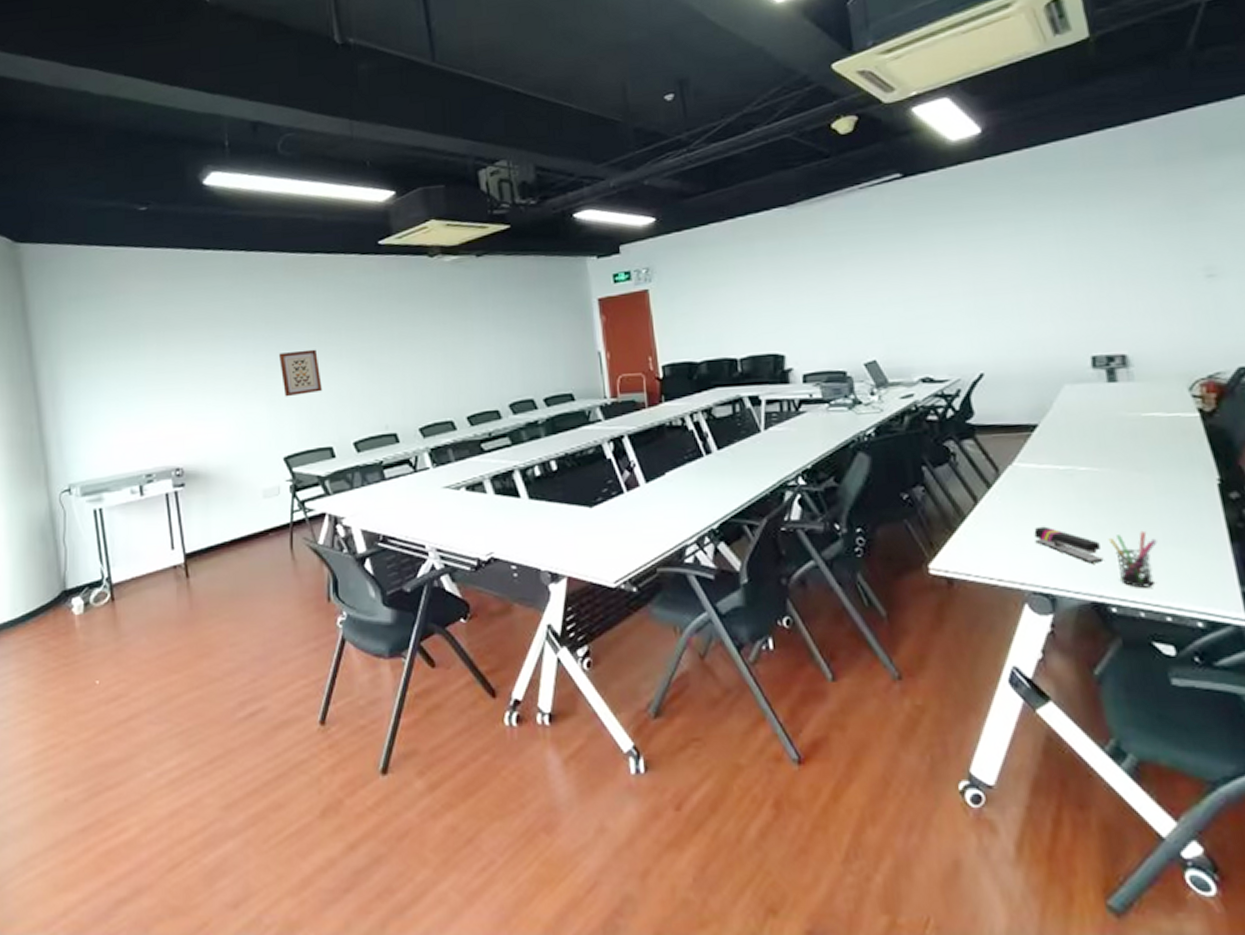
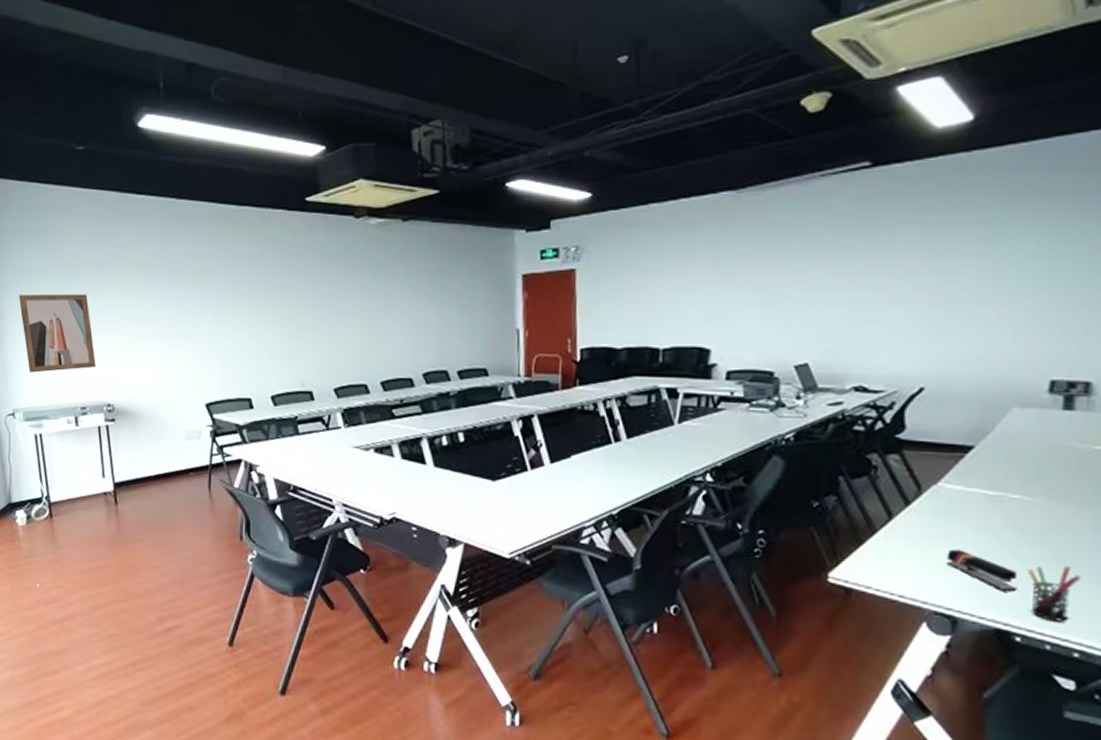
wall art: none [75,354,163,443] -> present [18,294,96,373]
wall art: present [279,349,322,397] -> none [205,302,244,347]

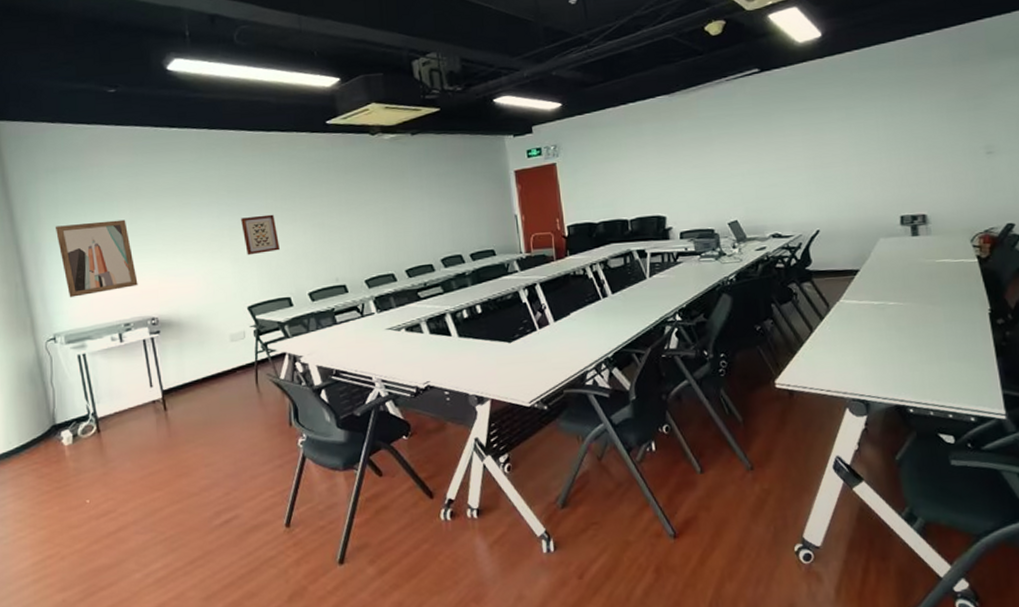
wall art: none [205,302,244,347] -> present [241,214,280,256]
stapler: present [946,549,1018,593] -> none [854,348,905,376]
pen holder: present [1027,565,1081,622] -> none [908,349,944,393]

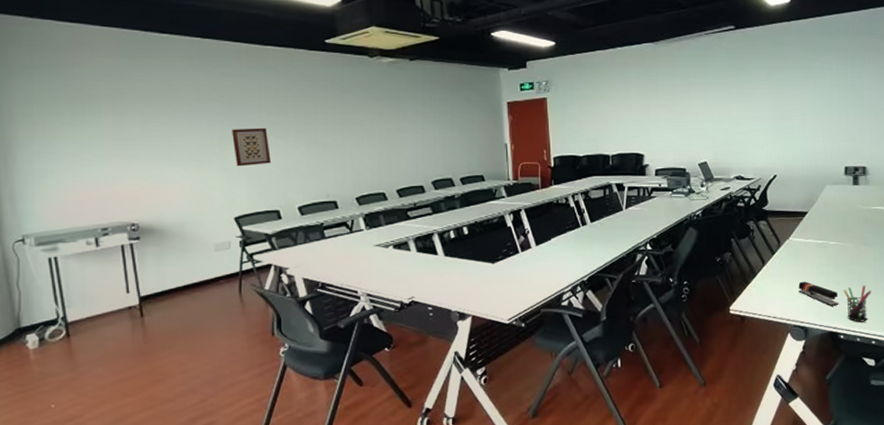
wall art: present [55,219,138,298] -> none [28,123,118,199]
stapler: none [854,348,905,376] -> present [798,281,839,306]
pen holder: none [908,349,944,393] -> present [843,284,872,322]

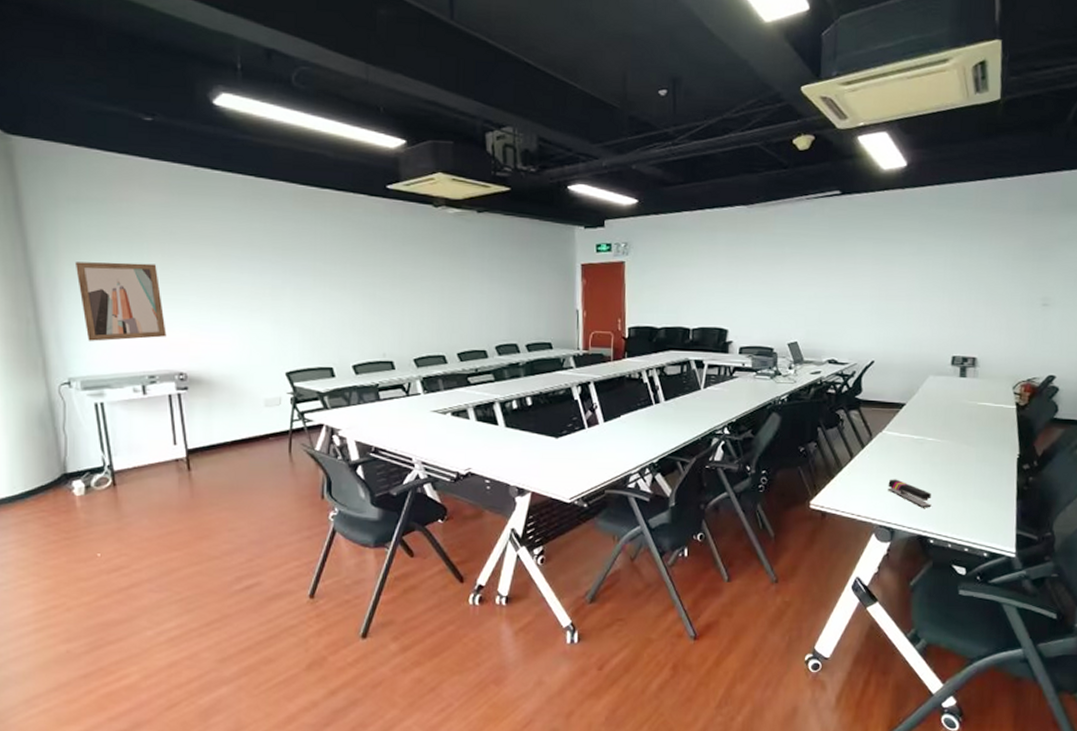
wall art: none [28,123,118,199] -> present [74,262,166,341]
wall art: present [232,128,271,167] -> none [285,277,325,319]
pen holder: present [843,284,872,322] -> none [937,487,970,527]

